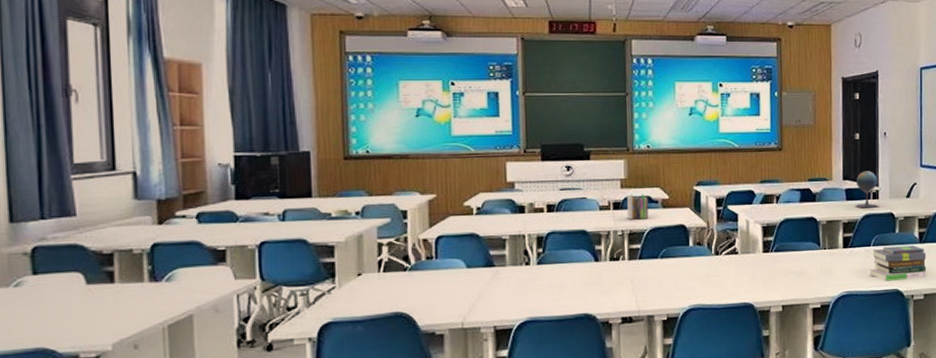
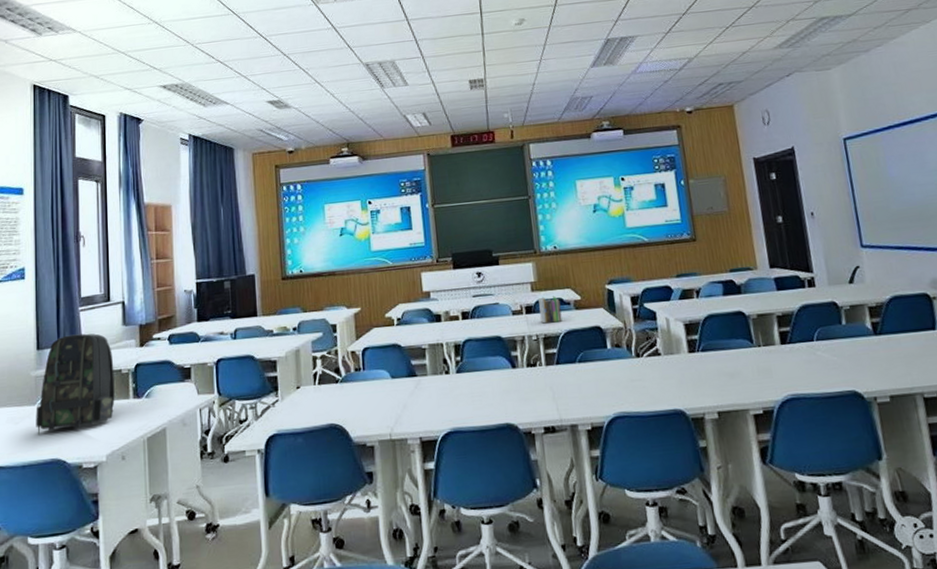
backpack: none [10,206,124,322] -> present [36,333,115,435]
globe: present [855,171,880,209] -> none [785,256,818,299]
books: present [869,245,927,281] -> none [816,337,890,381]

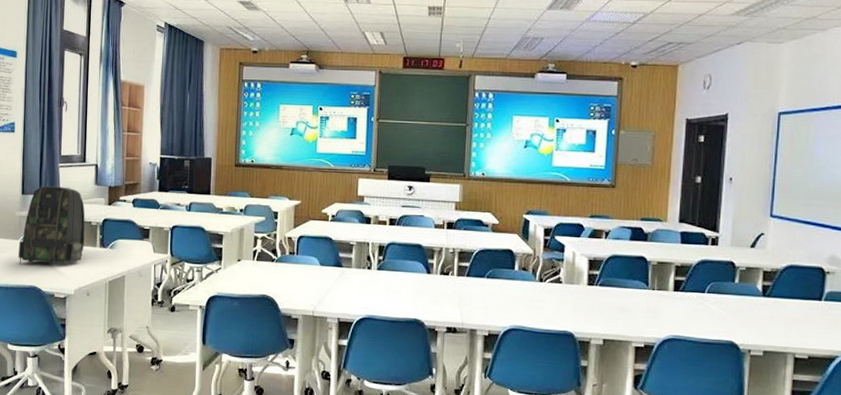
books: present [538,295,562,324] -> none [459,216,479,241]

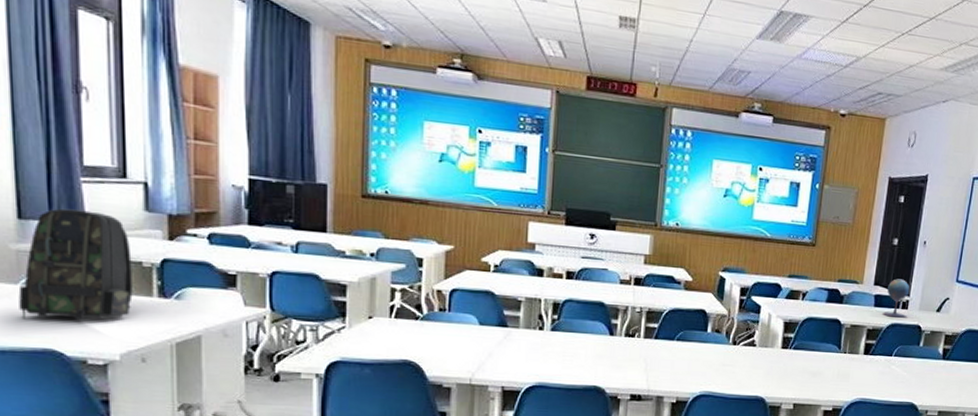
globe: none [690,215,719,254] -> present [882,279,909,318]

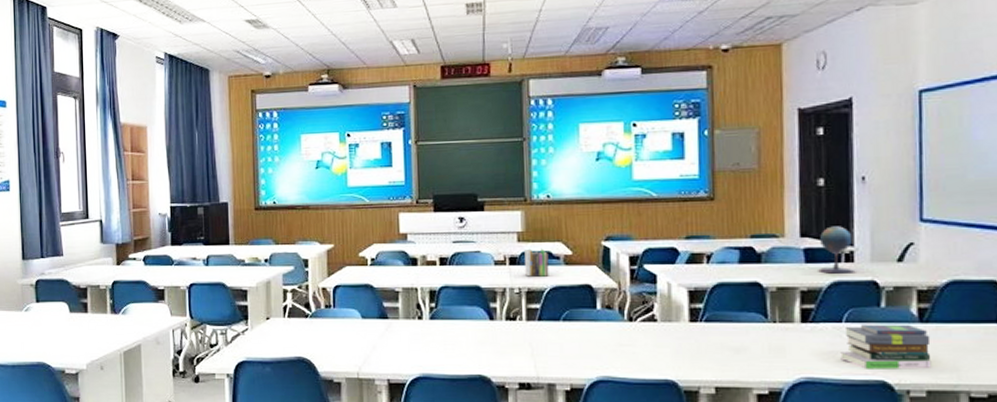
backpack: present [18,208,133,320] -> none [23,248,94,339]
books: none [648,271,671,299] -> present [525,248,549,277]
books: none [886,358,948,395] -> present [840,324,932,369]

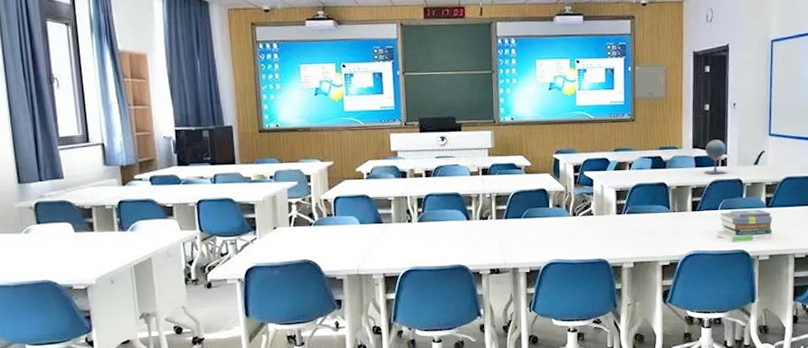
books: present [525,248,549,277] -> none [494,161,513,184]

